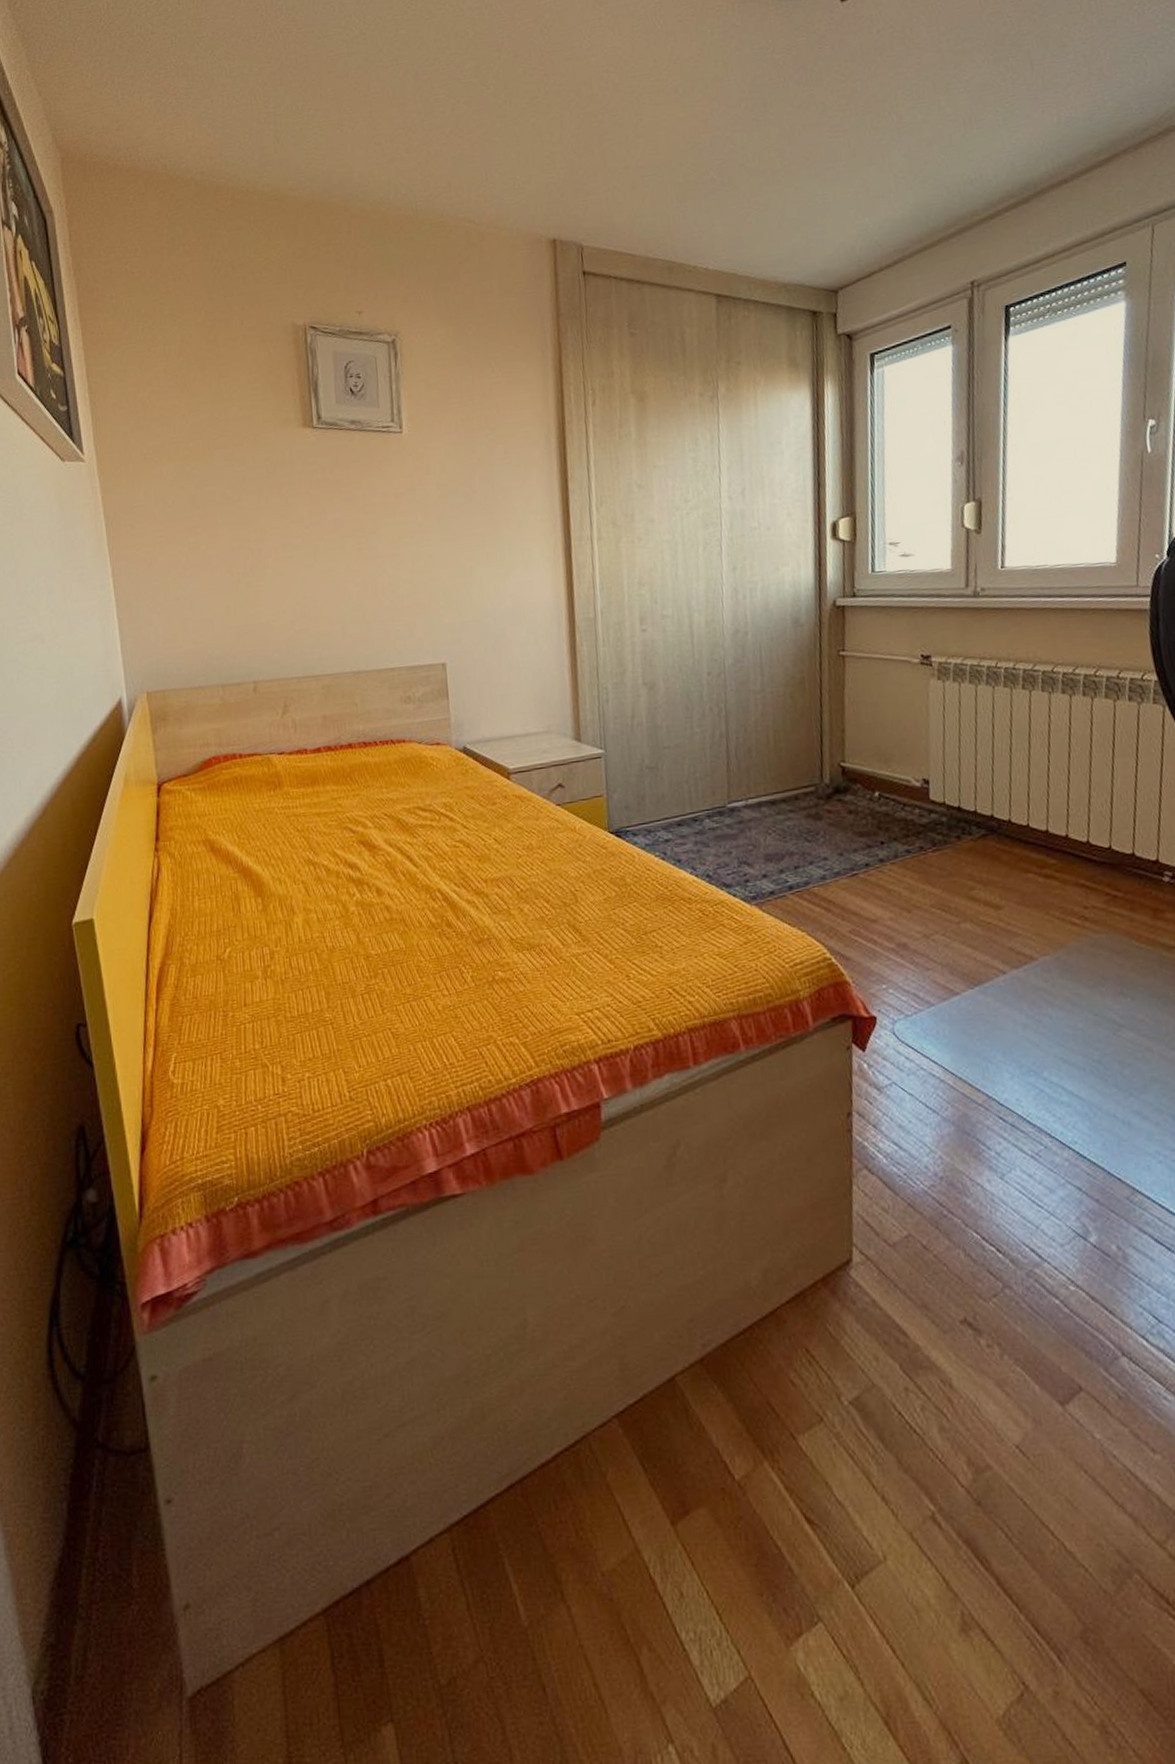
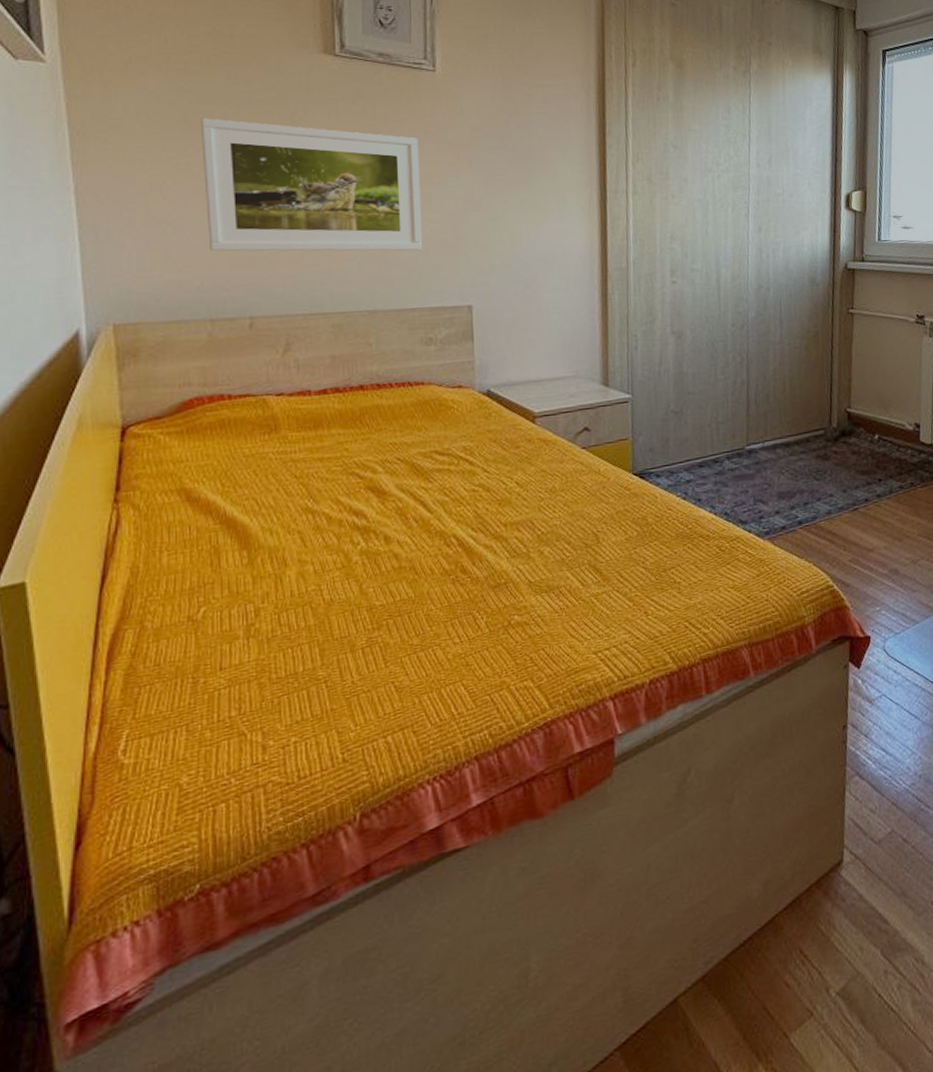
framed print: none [206,498,398,622] -> present [201,118,422,252]

